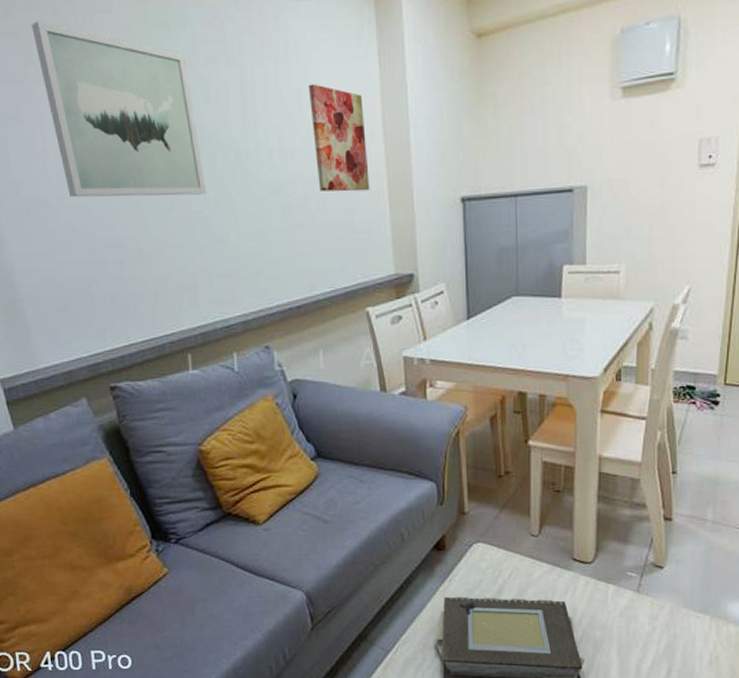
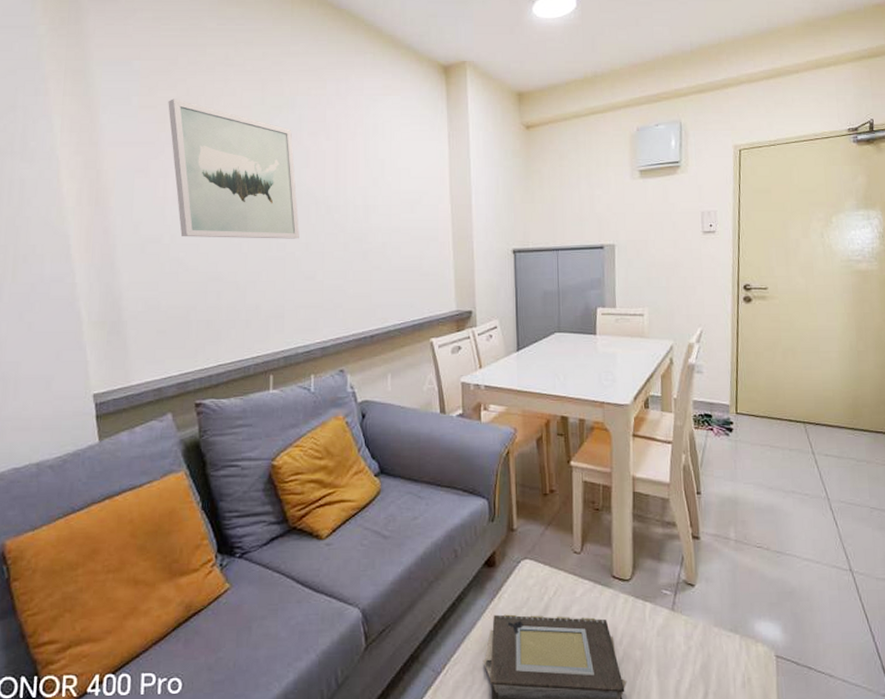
wall art: present [309,84,370,192] -> none [391,157,437,242]

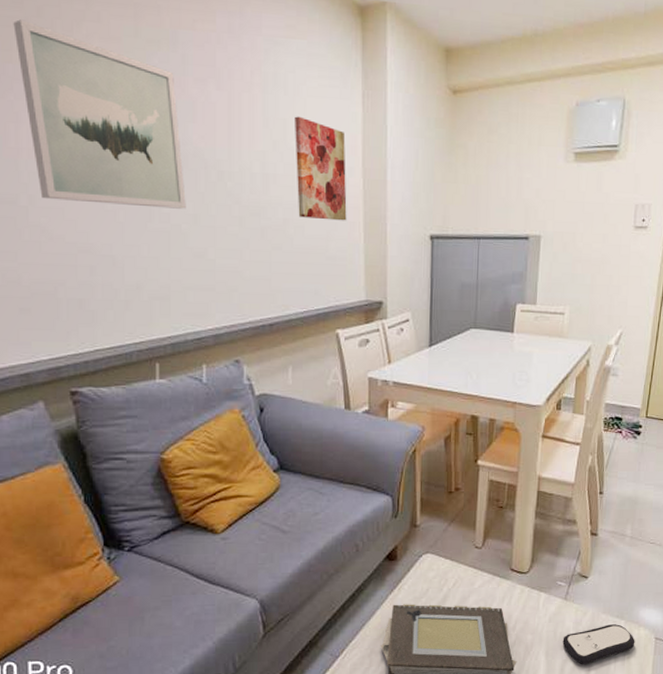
wall art: none [391,157,437,242] -> present [295,116,347,221]
remote control: none [674,639,754,686] -> present [562,624,635,664]

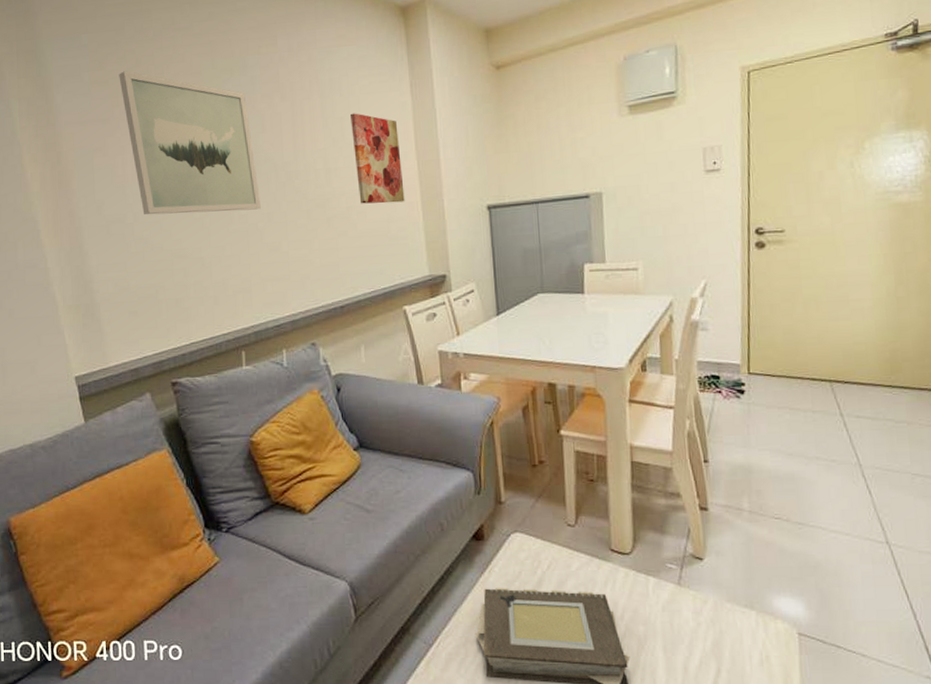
remote control: present [562,624,635,664] -> none [681,615,773,663]

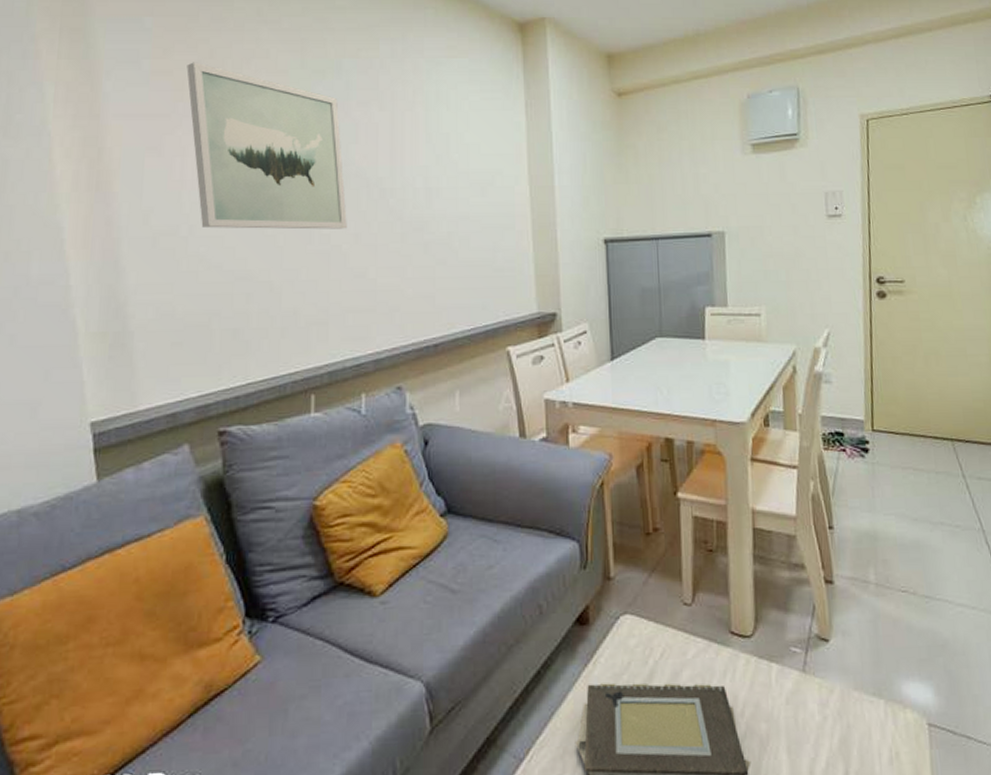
wall art: present [350,113,405,204] -> none [458,130,514,231]

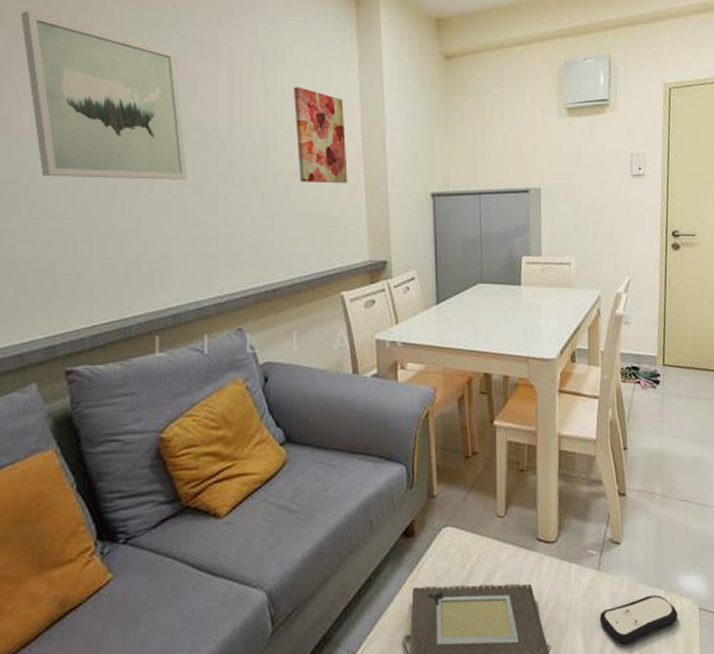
wall art: none [458,130,514,231] -> present [294,87,348,184]
remote control: none [807,705,903,764] -> present [599,595,678,645]

